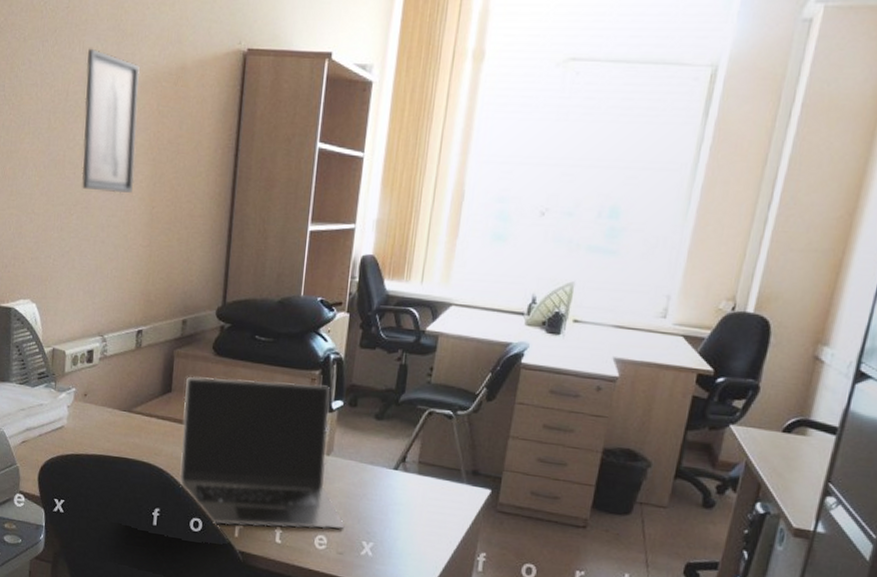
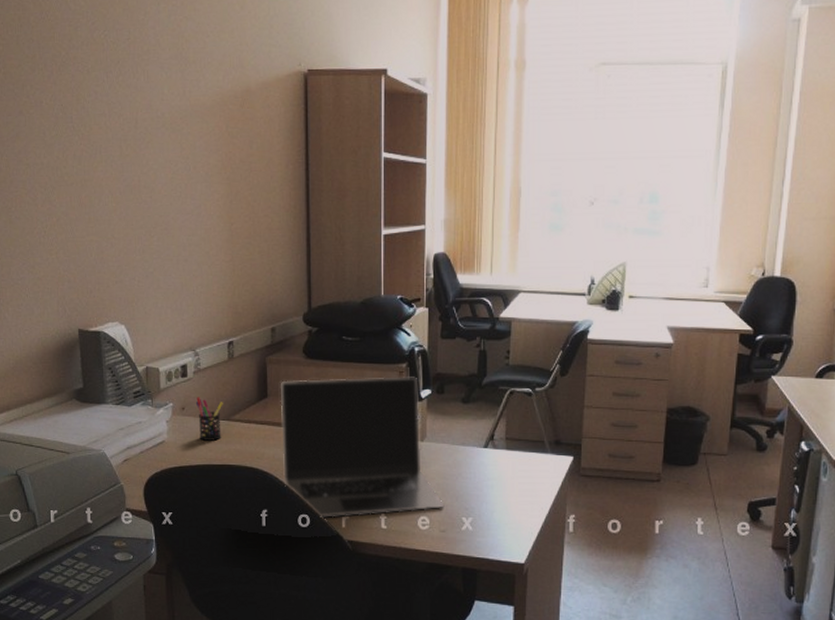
wall art: present [82,48,140,194] -> none [152,76,211,213]
pen holder: none [98,384,126,431] -> present [195,397,223,441]

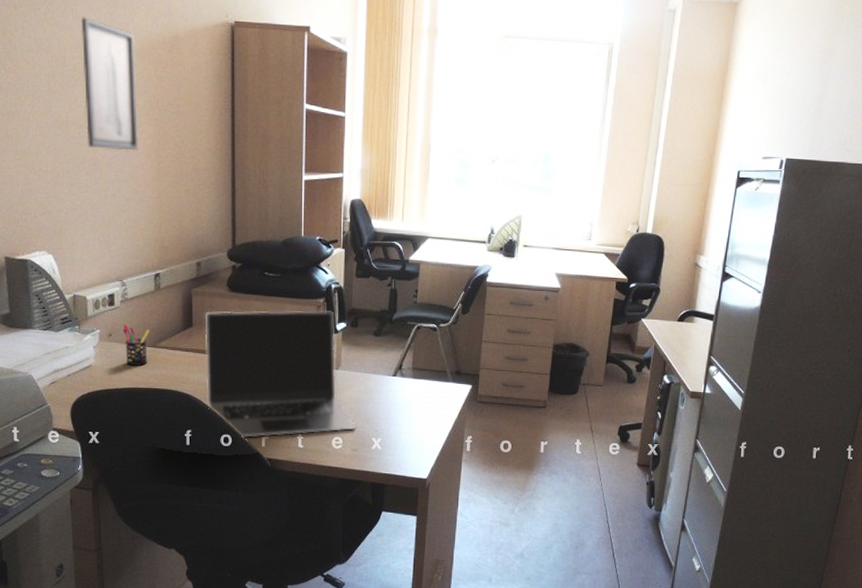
wall art: none [152,76,211,213] -> present [81,17,139,151]

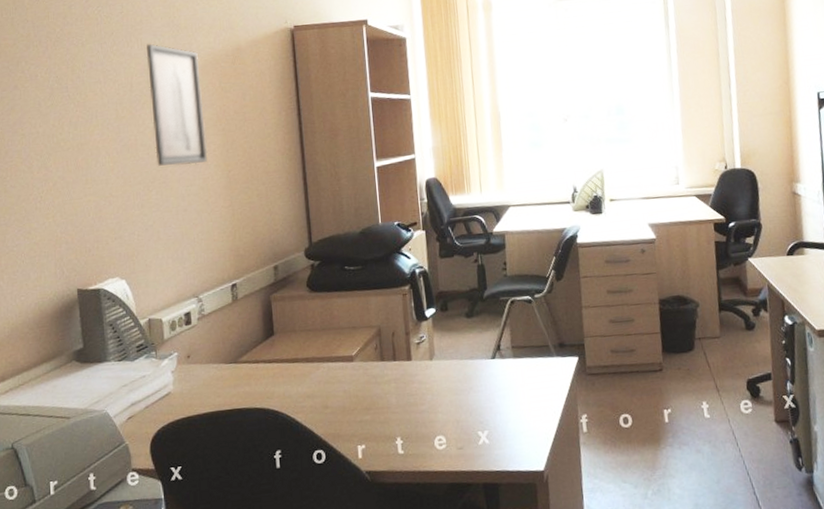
pen holder: present [122,324,150,366] -> none [201,342,230,387]
laptop: present [204,310,356,438] -> none [287,297,459,451]

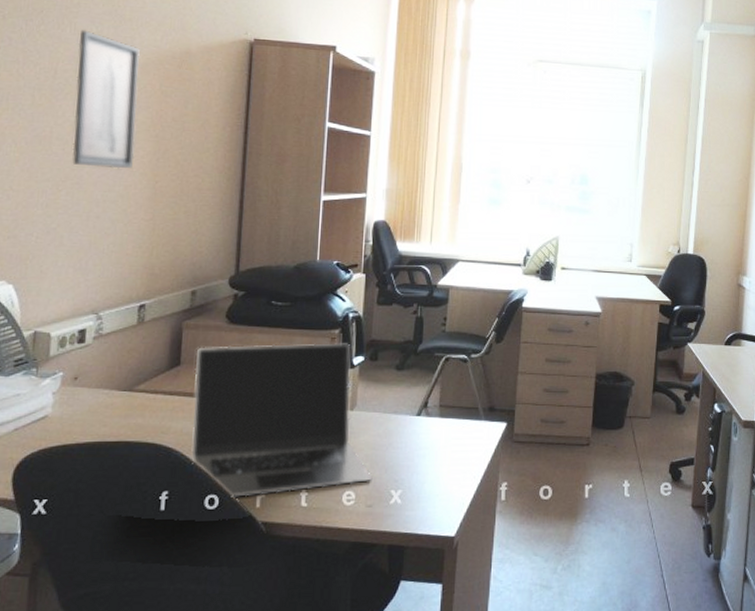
laptop: none [287,297,459,451] -> present [191,343,373,497]

